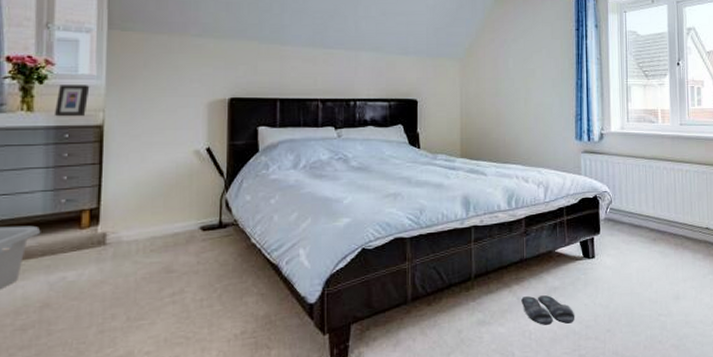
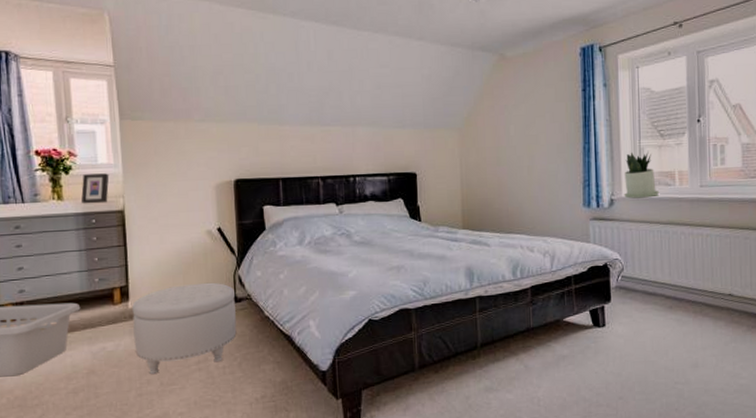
ottoman: none [100,206,220,307] -> present [132,282,237,374]
slippers: present [521,295,574,325] -> none [529,363,584,392]
planter: none [612,89,645,134] -> present [624,151,660,199]

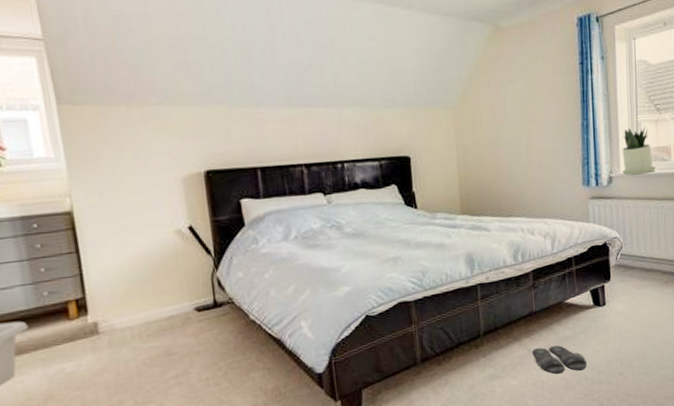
picture frame: present [80,173,110,204] -> none [15,169,51,207]
ottoman: present [132,282,237,374] -> none [92,287,219,393]
slippers: none [529,363,584,392] -> present [532,345,586,374]

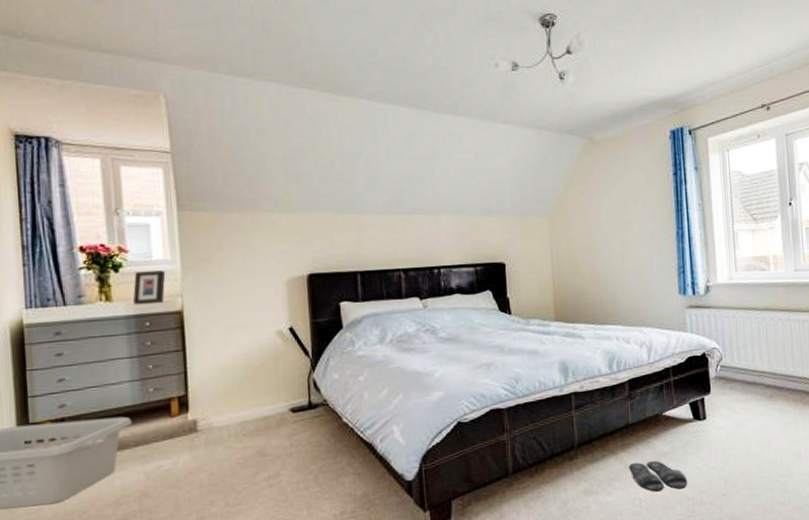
picture frame: none [15,169,51,207] -> present [132,270,166,305]
planter: present [622,126,656,176] -> none [719,235,755,285]

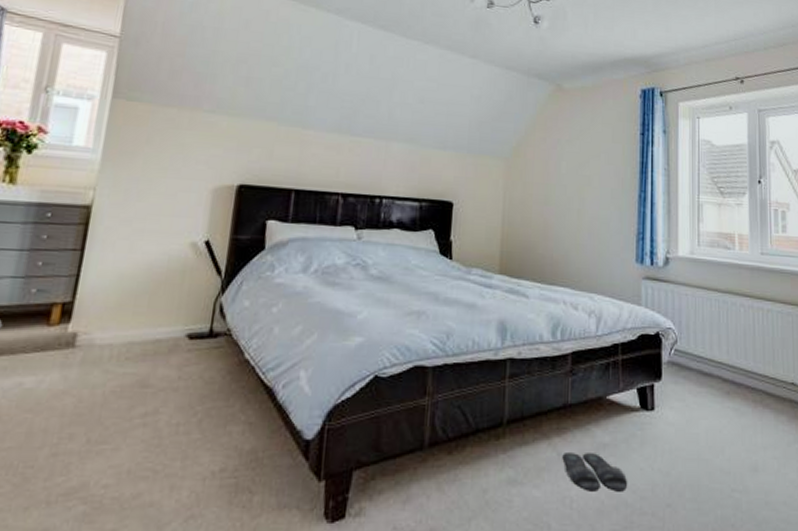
picture frame: present [132,270,166,305] -> none [38,156,83,195]

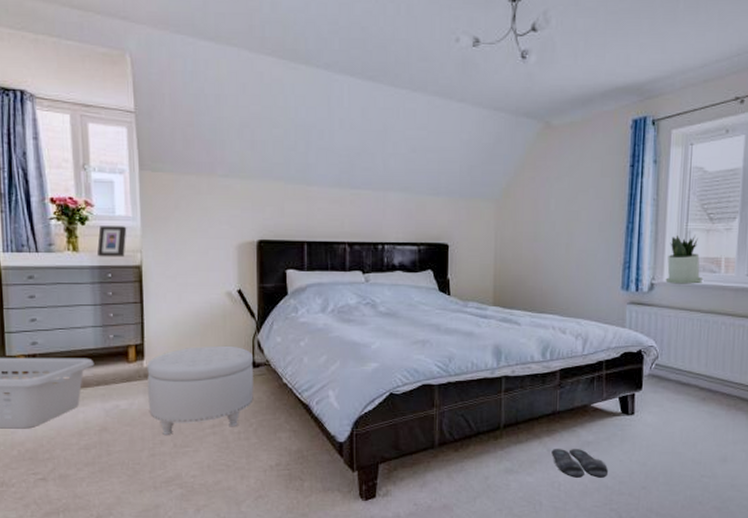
picture frame: none [38,156,83,195] -> present [96,226,127,257]
ottoman: none [62,308,212,426] -> present [147,345,253,435]
planter: none [680,208,719,261] -> present [665,235,704,284]

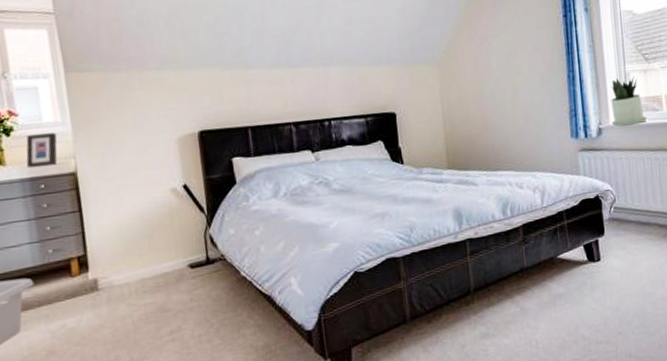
ottoman: present [147,345,253,435] -> none [92,244,212,349]
slippers: present [552,449,608,478] -> none [525,302,583,333]

